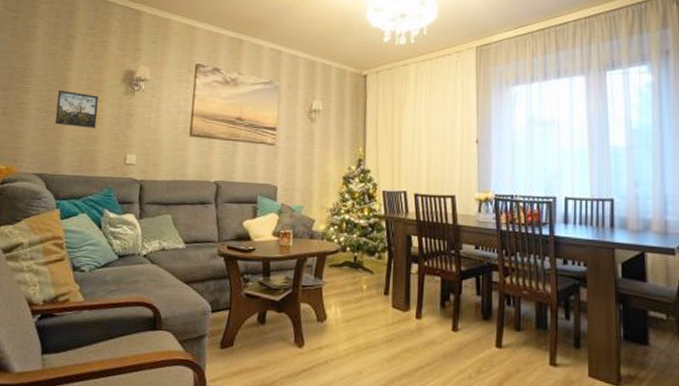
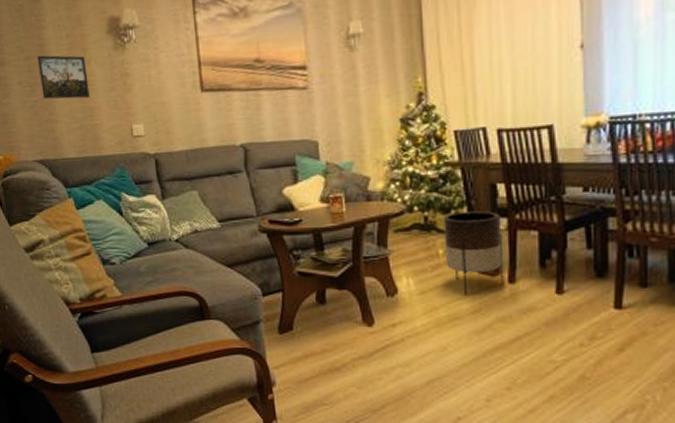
planter: none [367,255,414,326] -> present [443,211,505,295]

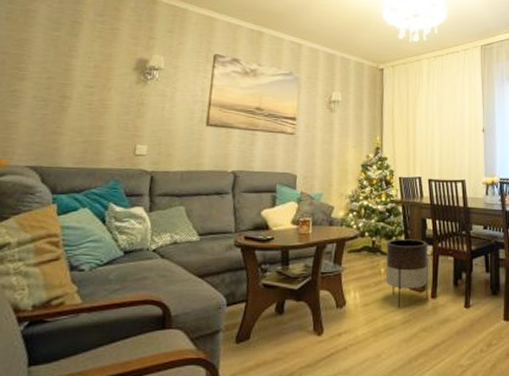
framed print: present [36,55,90,99] -> none [54,77,106,118]

